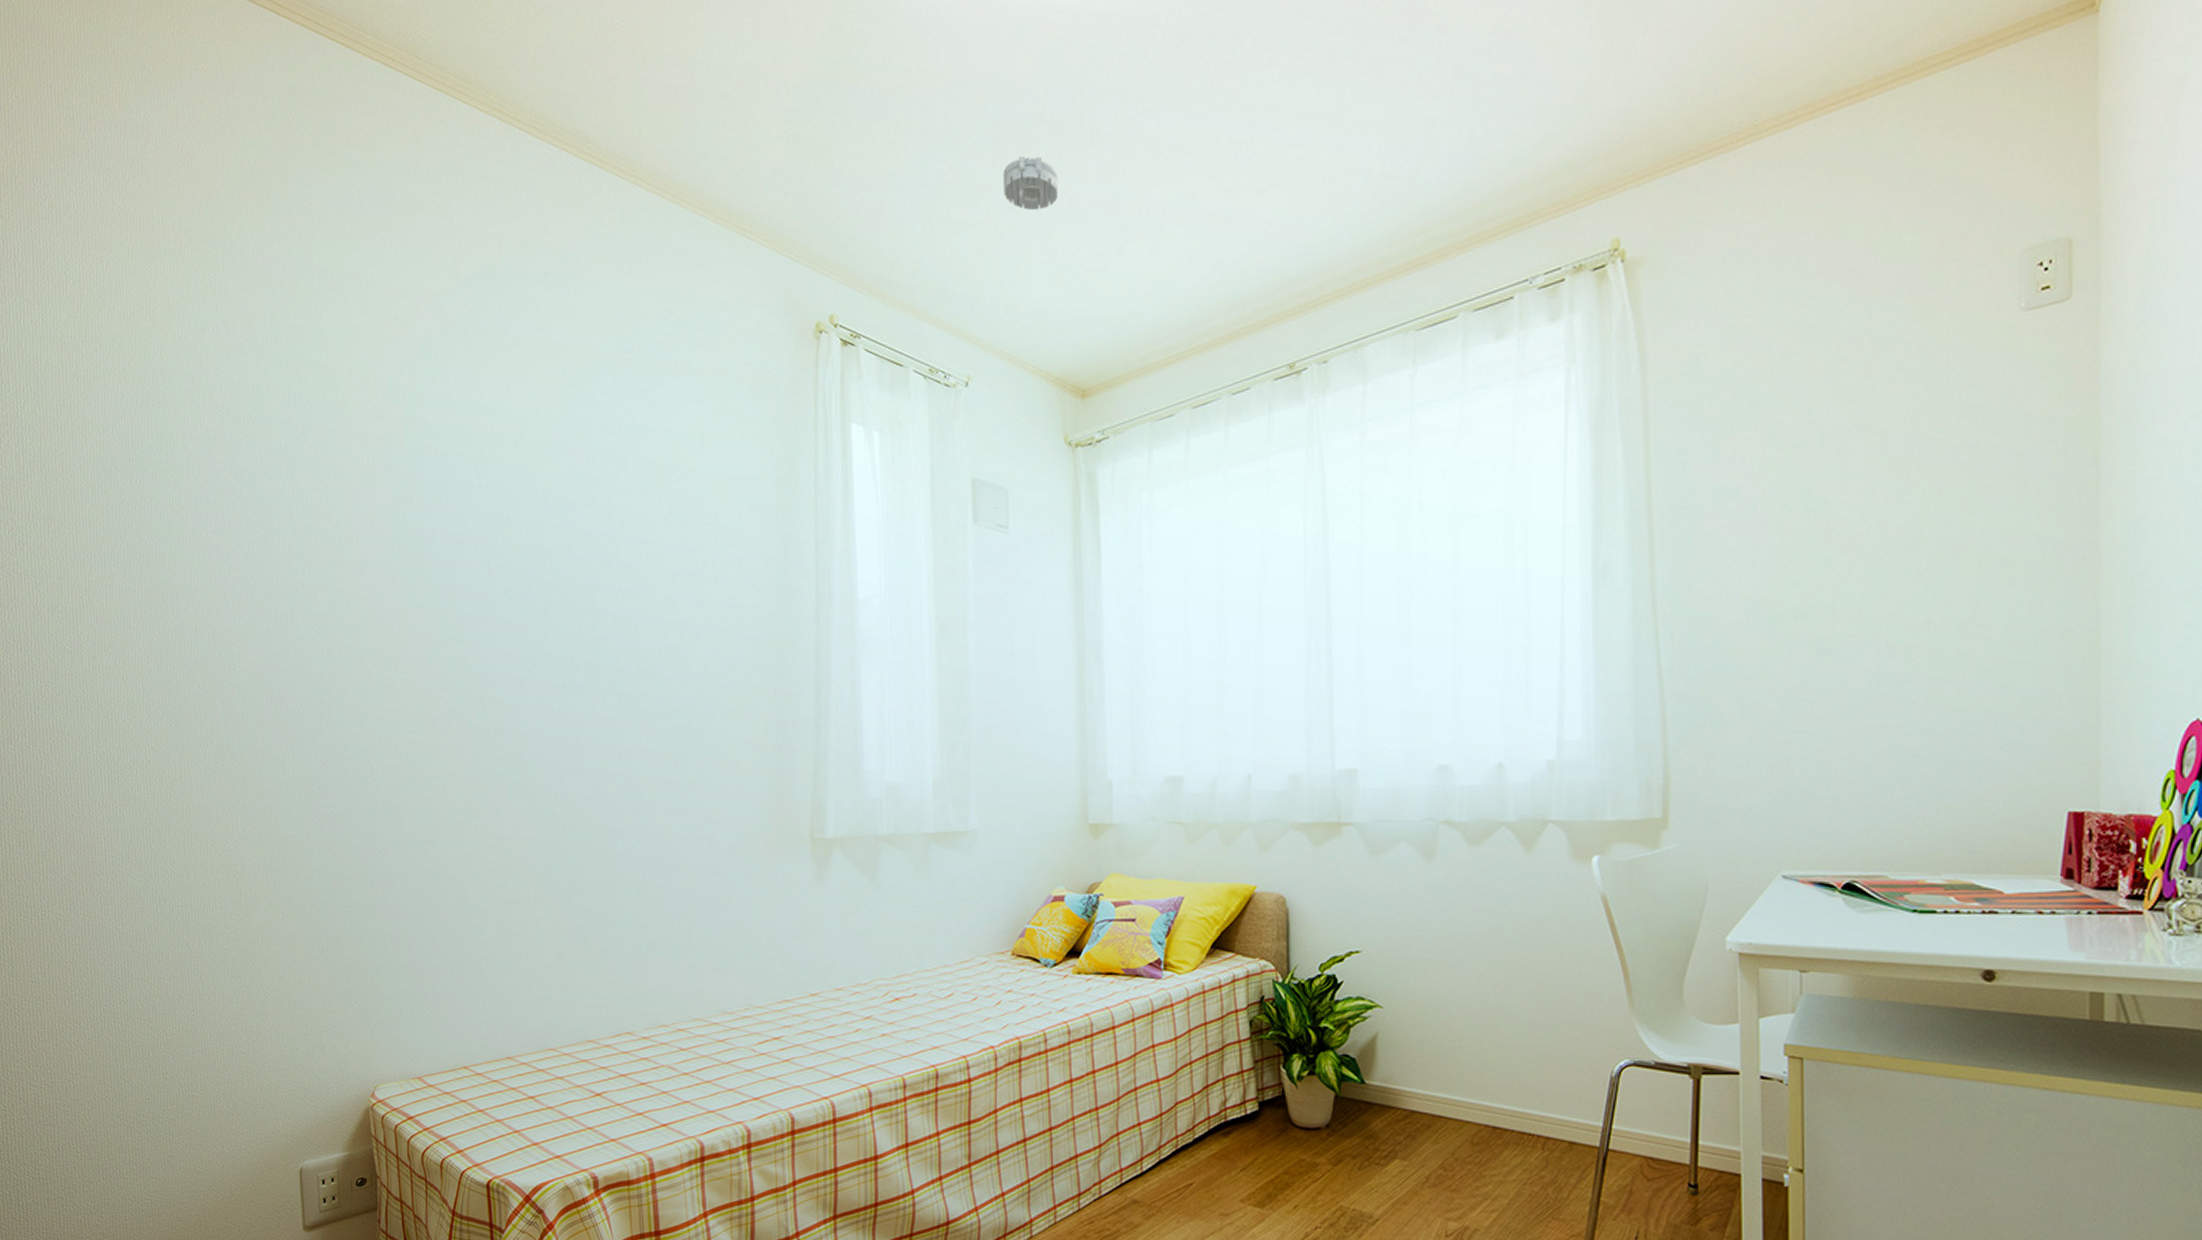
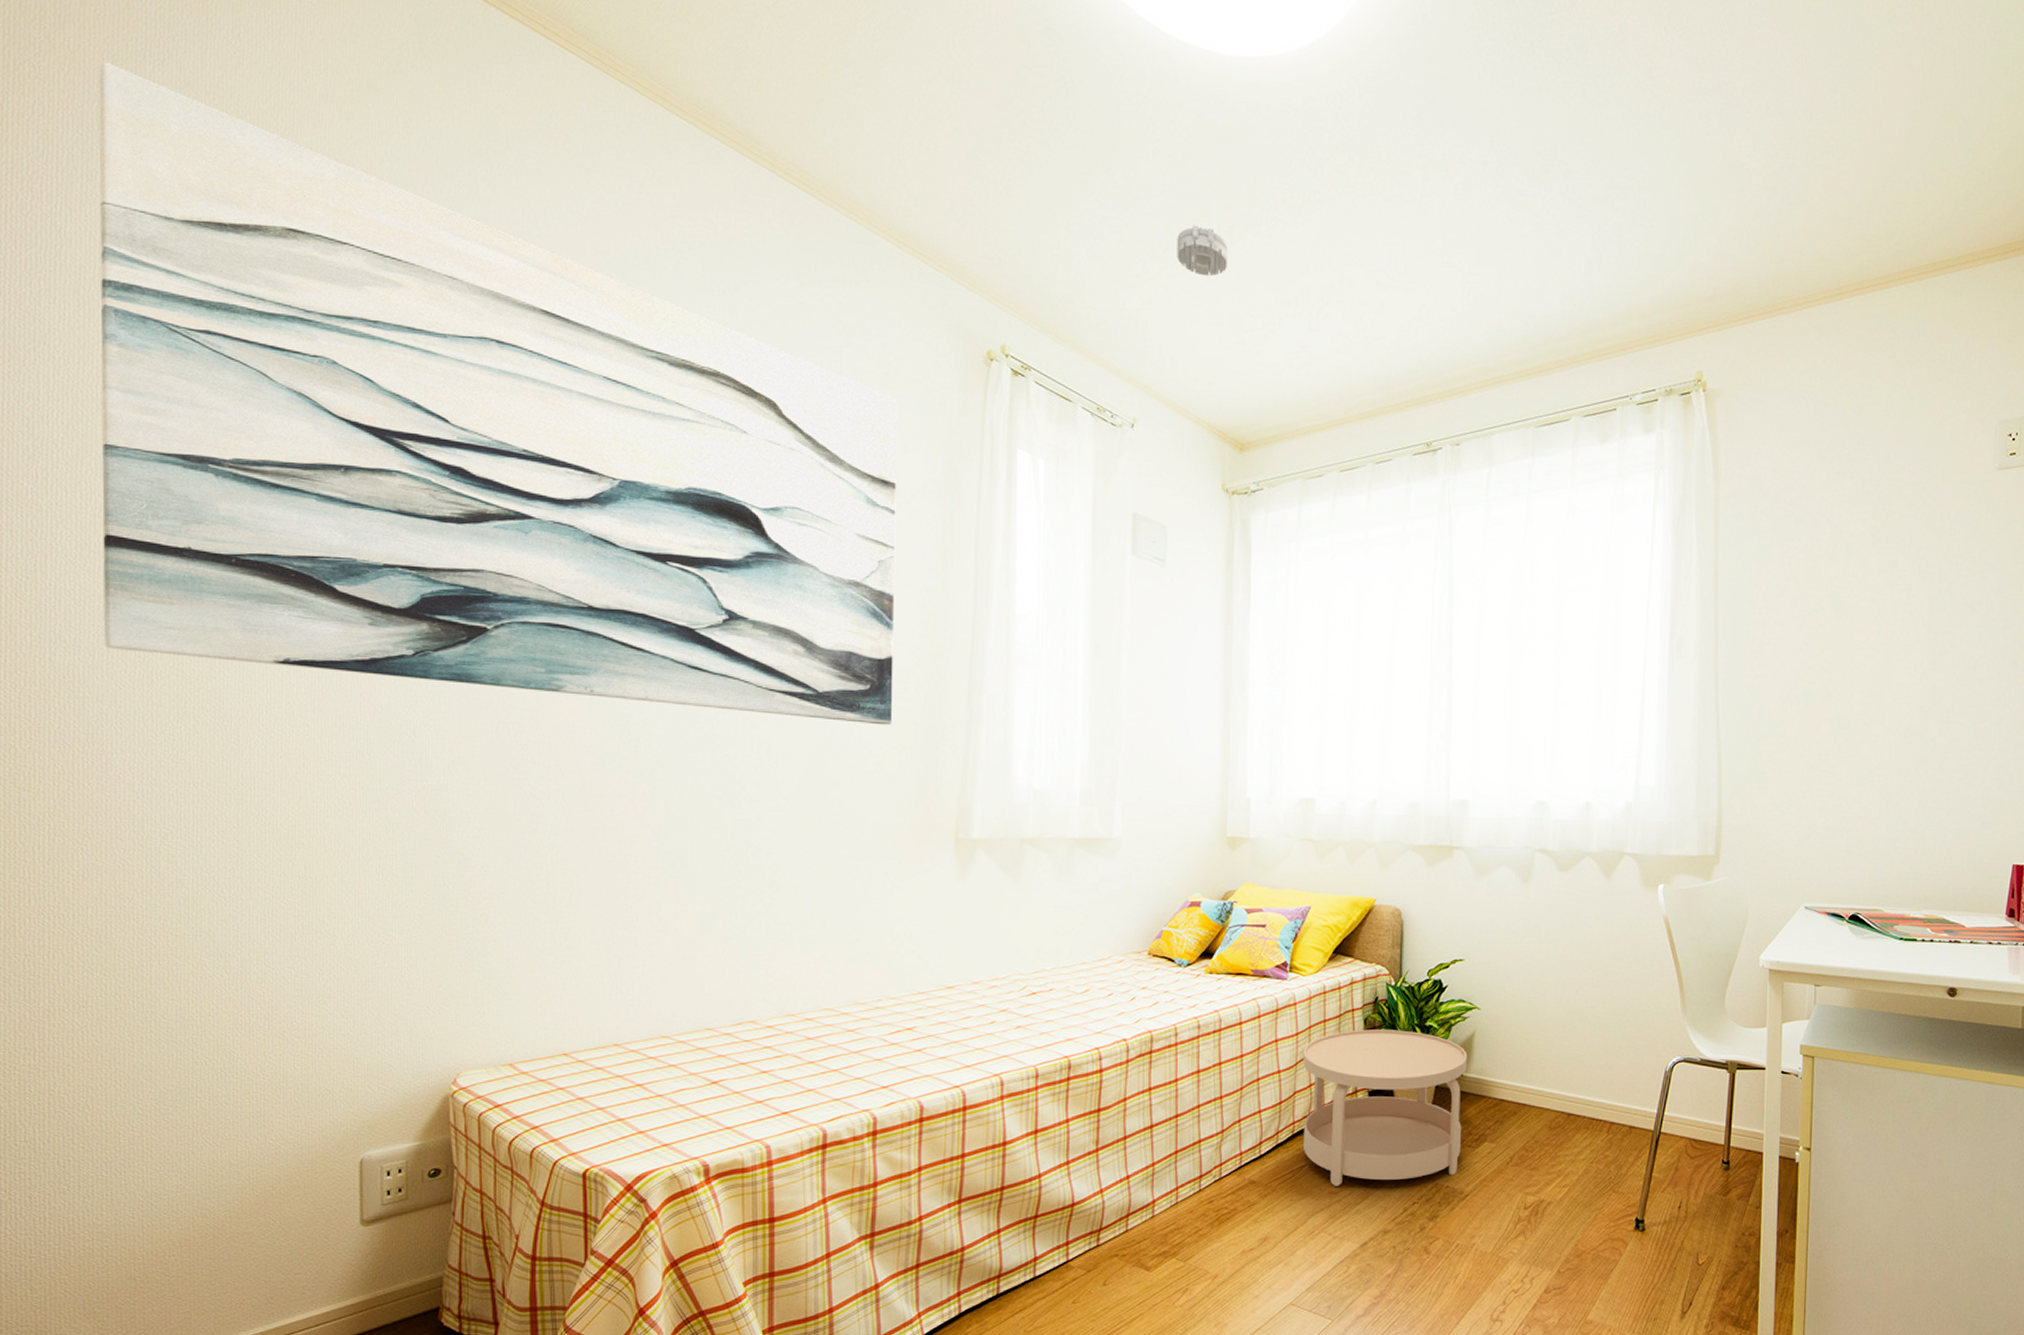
wall art: none [40,160,744,725] -> present [98,62,897,725]
side table: none [1183,1032,1370,1207] -> present [1303,1029,1467,1186]

